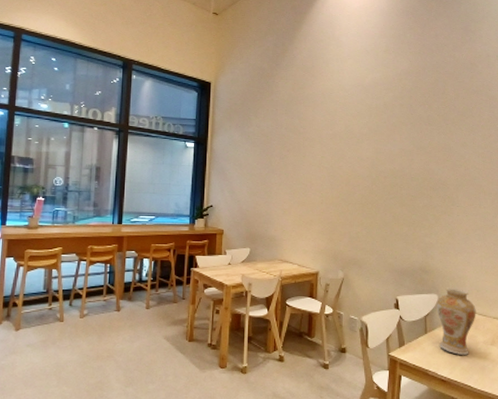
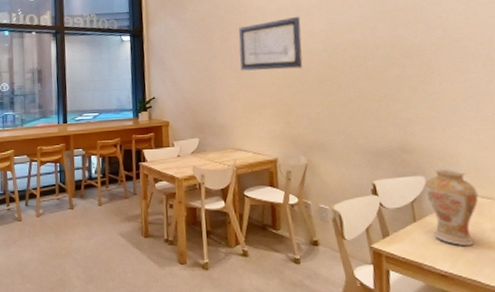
wall art: none [294,142,352,190] -> present [238,16,303,71]

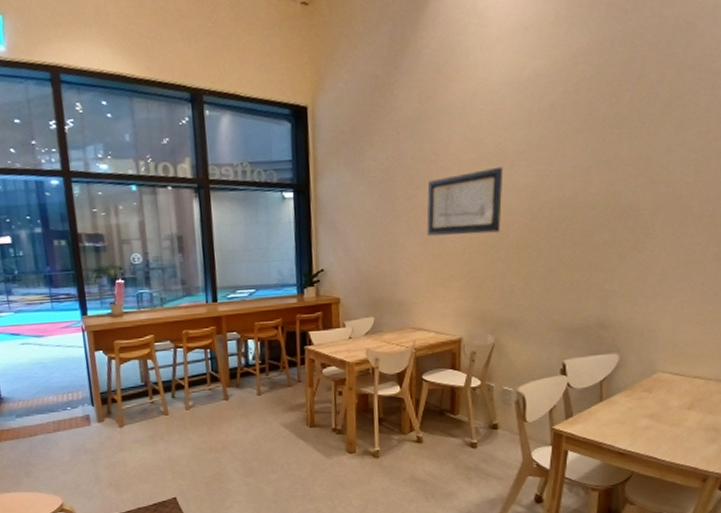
vase: present [424,167,479,246] -> none [616,344,671,424]

